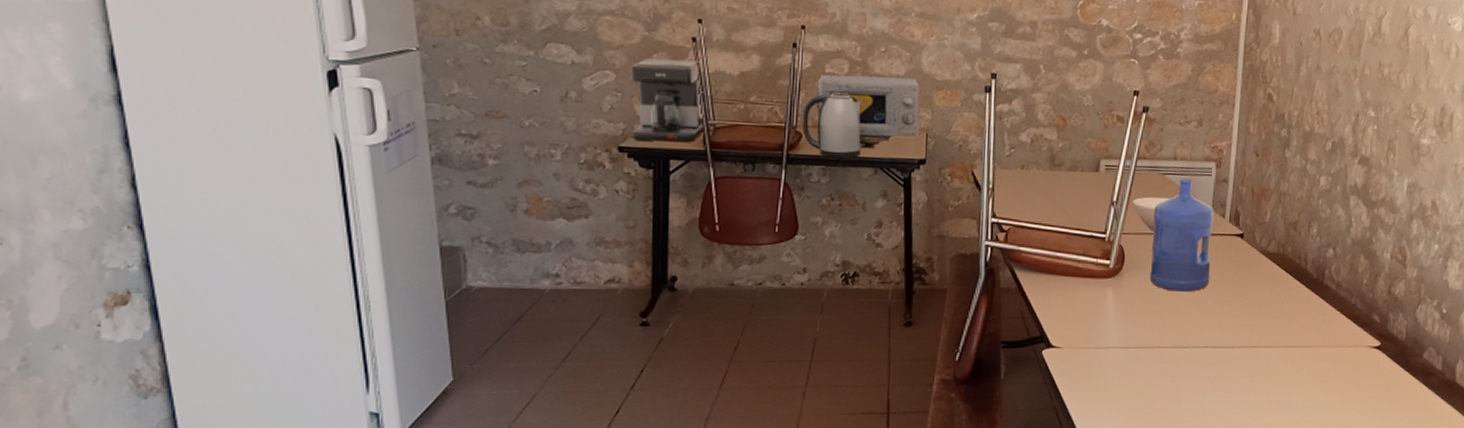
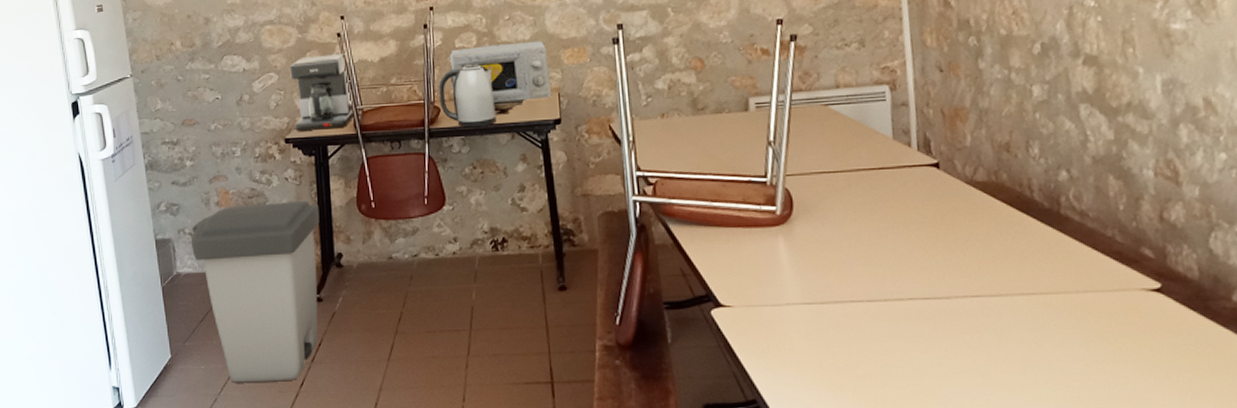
trash can: none [488,215,654,410] -> present [190,200,320,383]
bowl: present [1132,196,1170,232] -> none [792,130,838,170]
water jug: present [1149,178,1214,292] -> none [820,107,904,236]

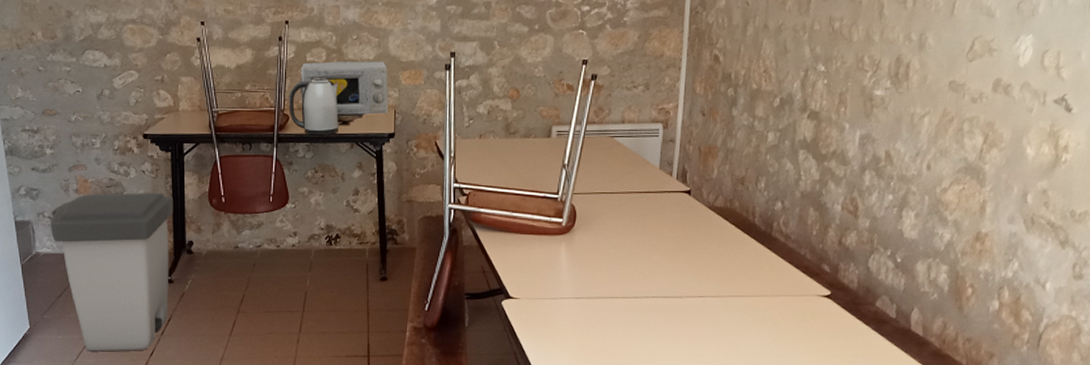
coffee maker: present [290,54,355,131] -> none [150,57,210,128]

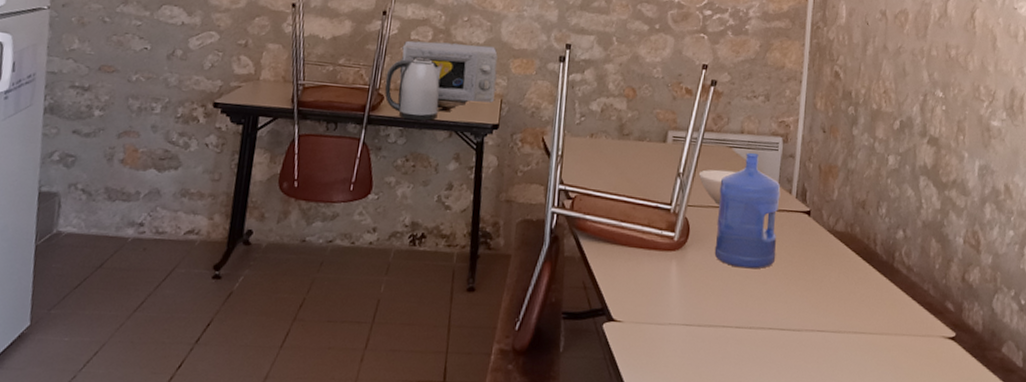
trash can: present [50,192,174,352] -> none [81,166,237,362]
bowl: none [582,158,619,191] -> present [698,169,737,205]
water jug: none [600,140,662,246] -> present [714,152,781,269]

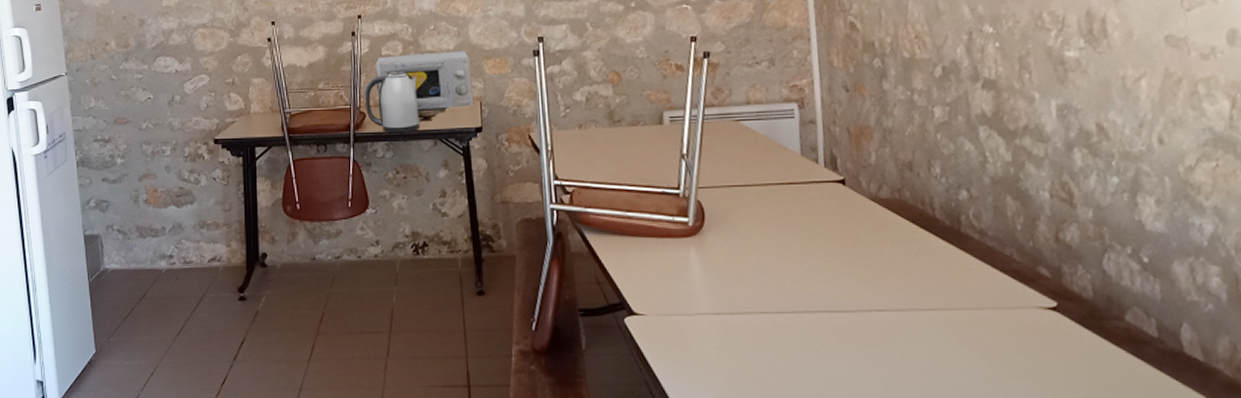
bowl: present [698,169,737,205] -> none [704,145,749,184]
water jug: present [714,152,781,269] -> none [731,123,811,249]

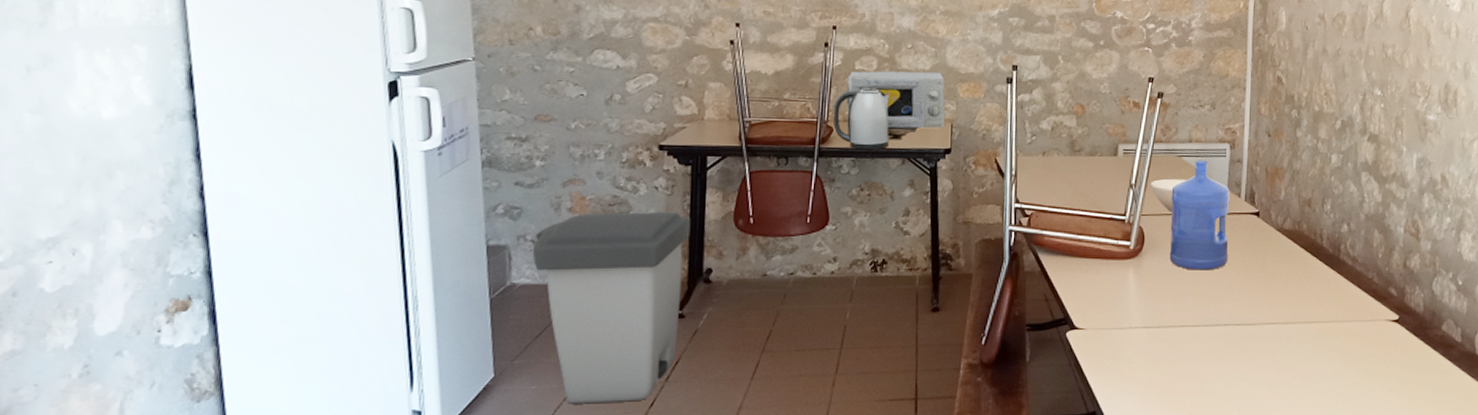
trash can: none [119,200,246,380] -> present [532,211,691,404]
bowl: none [704,145,749,184] -> present [1150,178,1187,212]
water jug: none [731,123,811,249] -> present [1169,160,1230,271]

